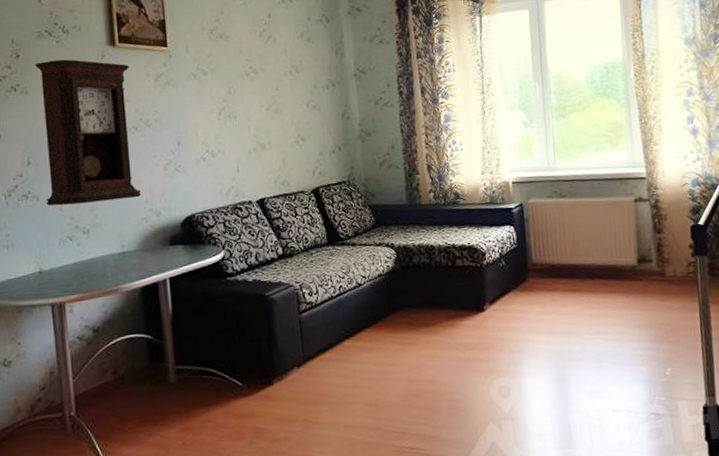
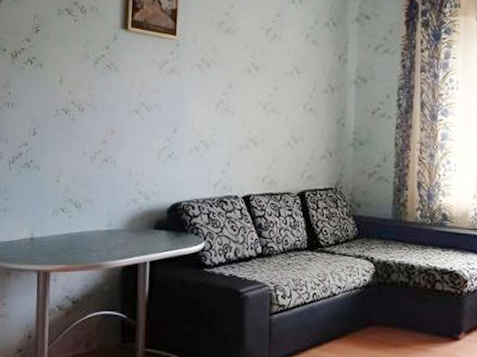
pendulum clock: present [35,59,142,206] -> none [45,38,138,179]

